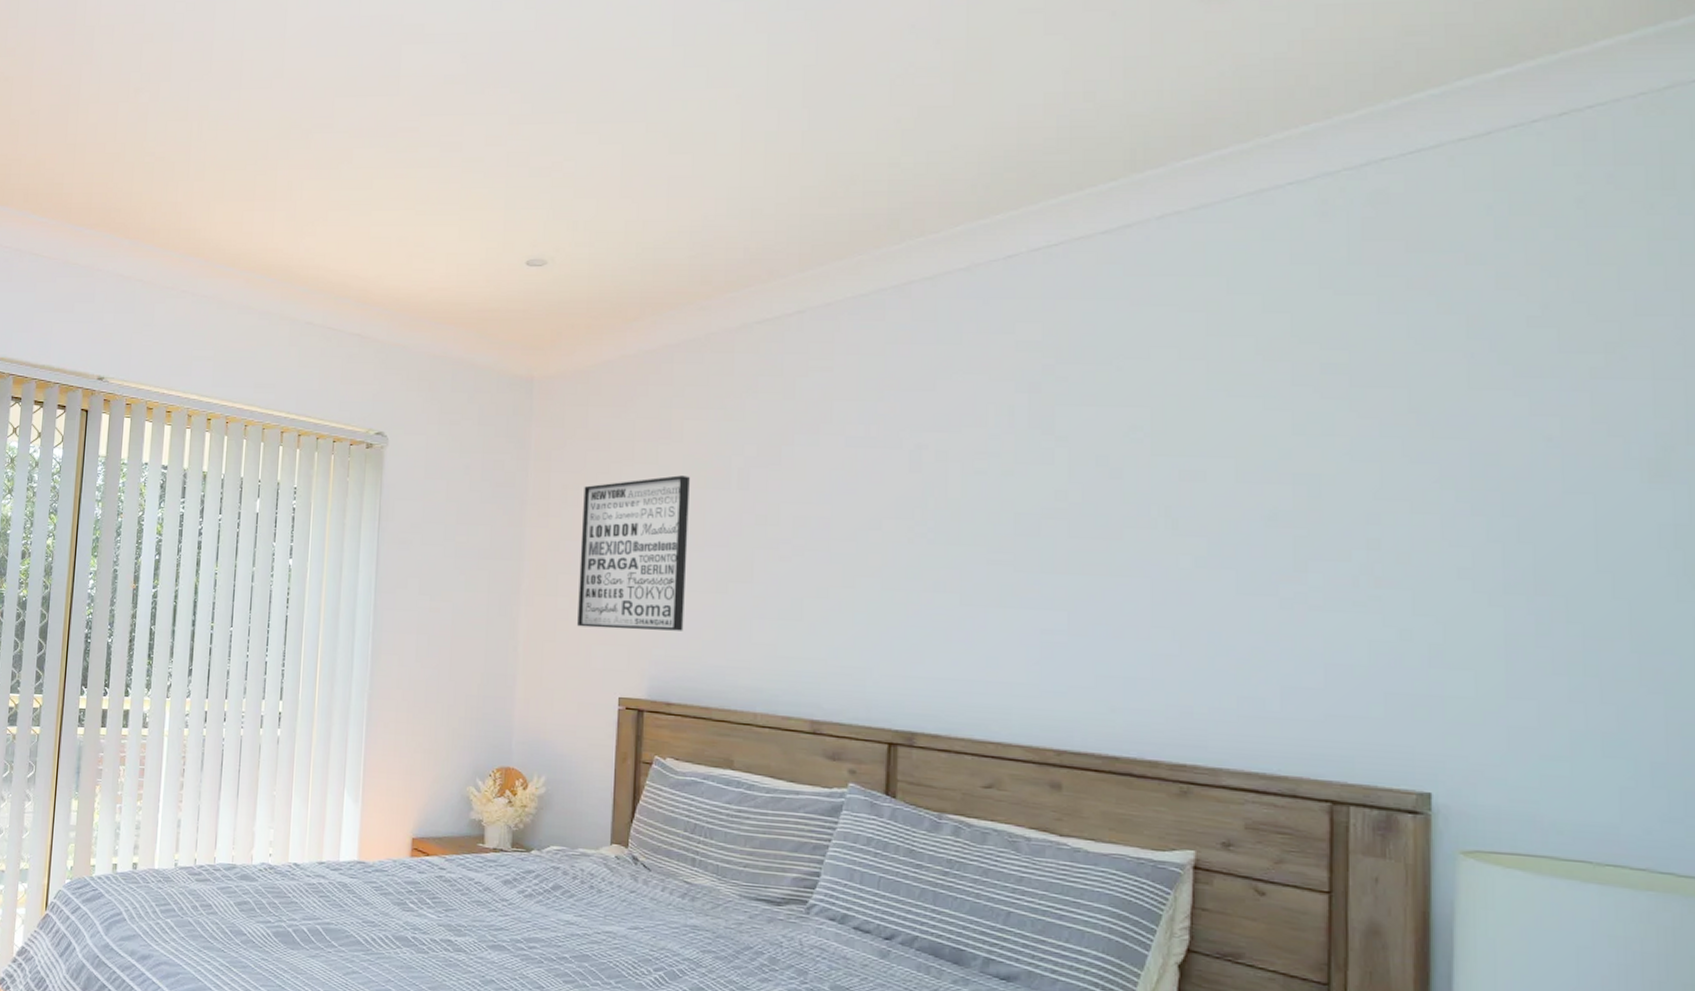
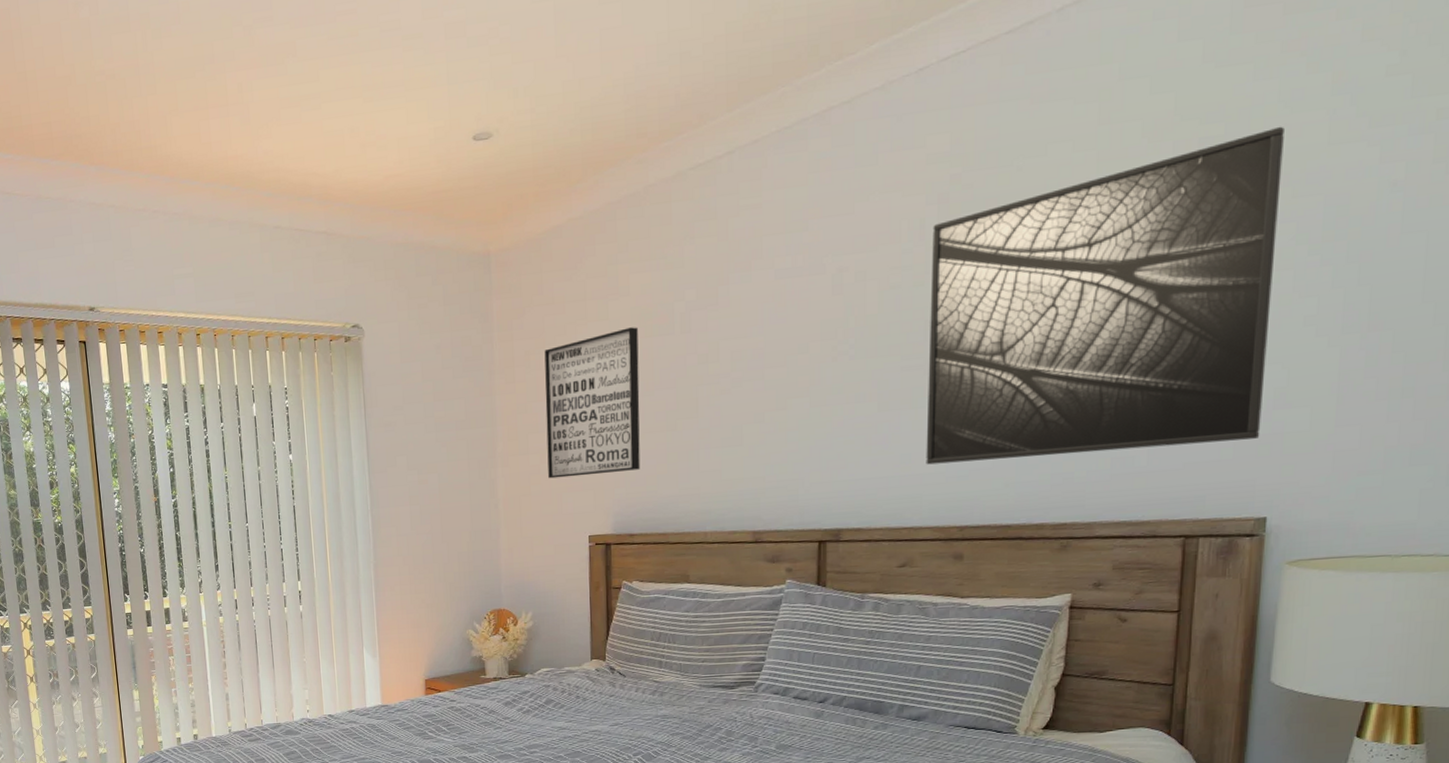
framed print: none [1016,362,1418,698] -> present [926,126,1284,465]

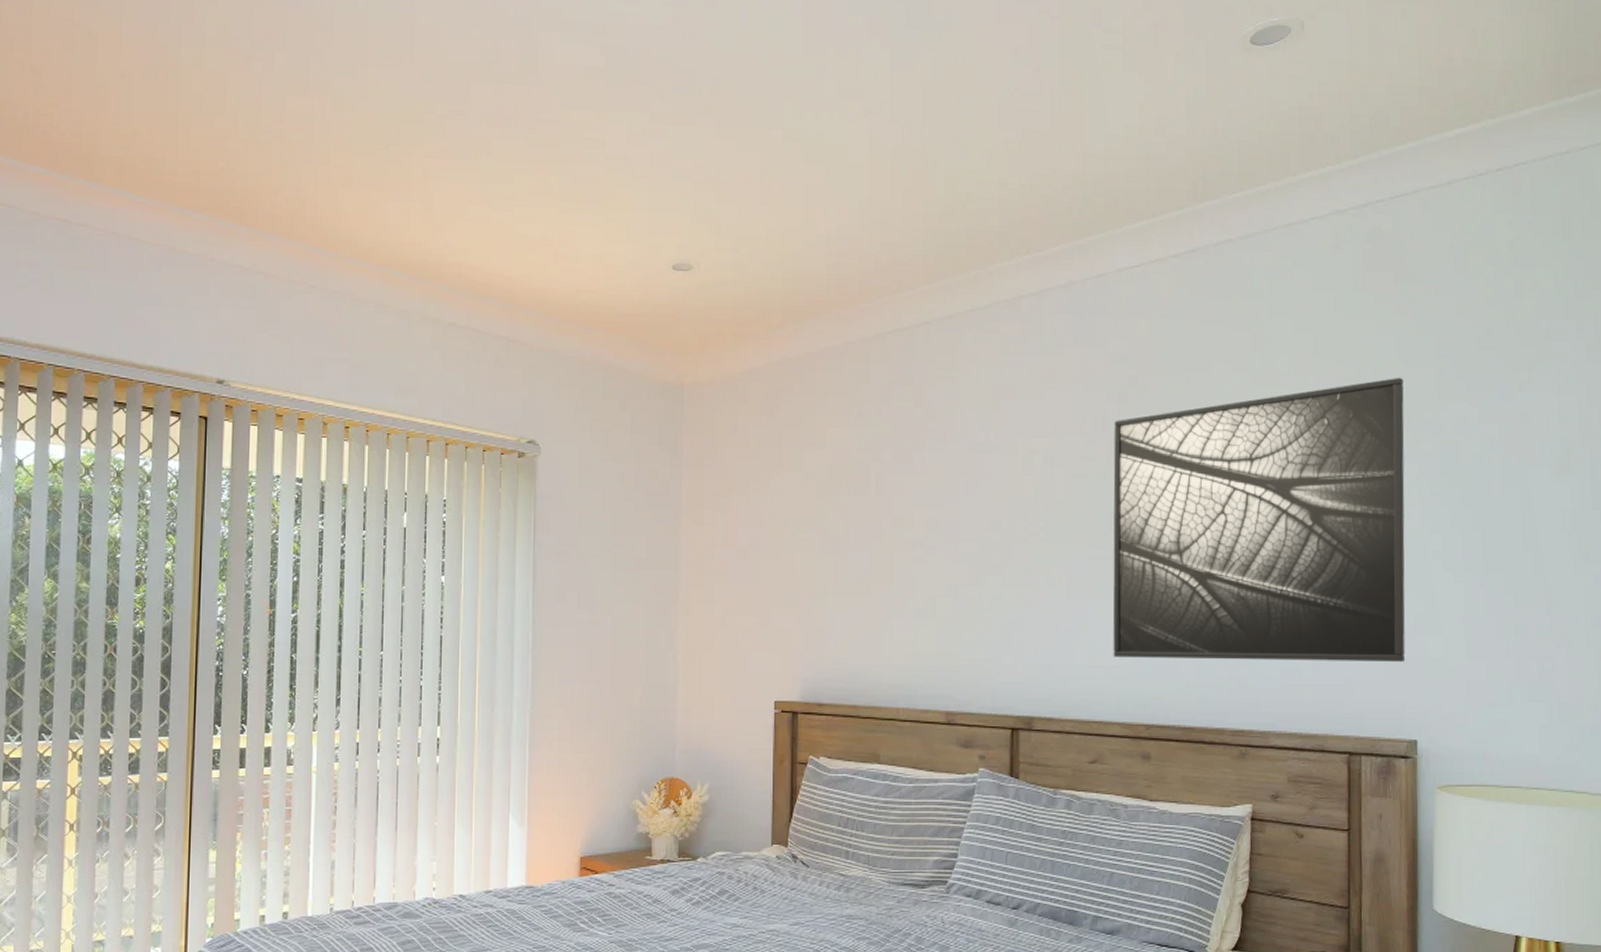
wall art: present [544,327,641,479] -> none [734,481,833,634]

